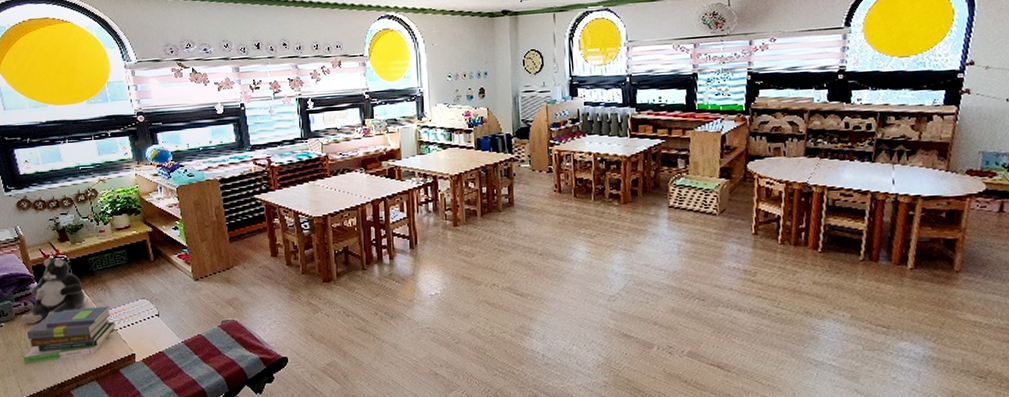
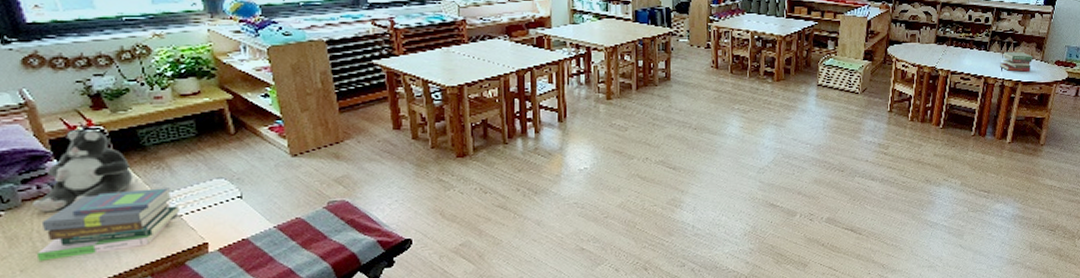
books: none [890,161,935,185] -> present [1000,51,1033,72]

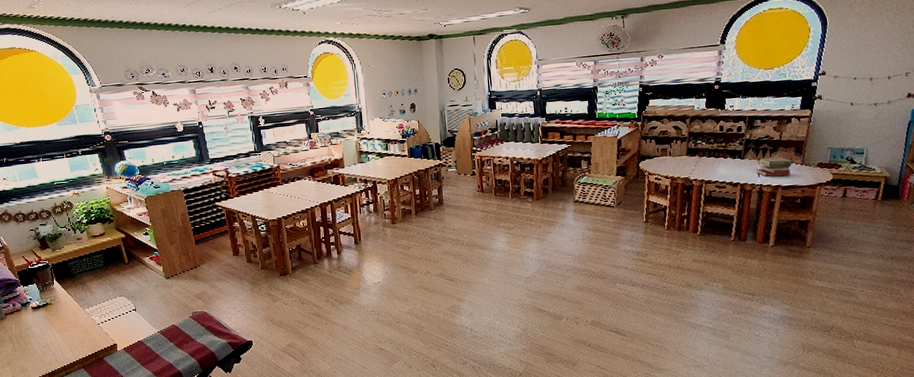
plush toy: present [33,129,133,213] -> none [11,263,68,323]
books: present [36,188,179,261] -> none [15,304,98,357]

